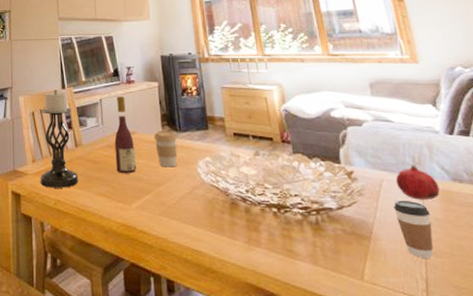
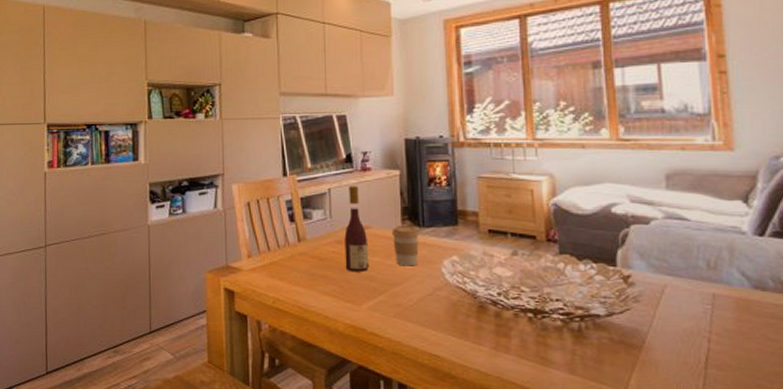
candle holder: present [40,89,79,188] -> none [257,177,301,286]
coffee cup: present [394,200,434,258] -> none [675,308,719,371]
fruit: present [395,165,440,200] -> none [682,269,735,309]

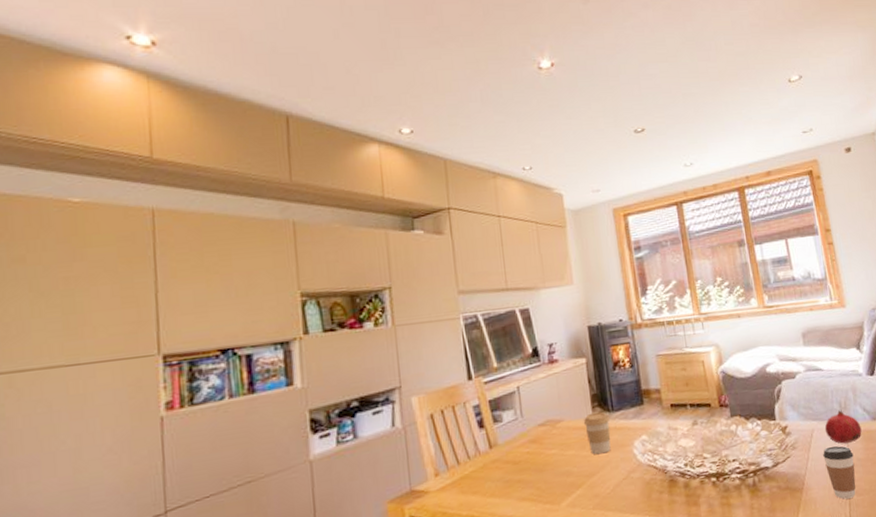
wine bottle: present [344,186,369,273] -> none [537,379,565,471]
coffee cup: none [675,308,719,371] -> present [823,445,856,499]
fruit: none [682,269,735,309] -> present [824,410,862,444]

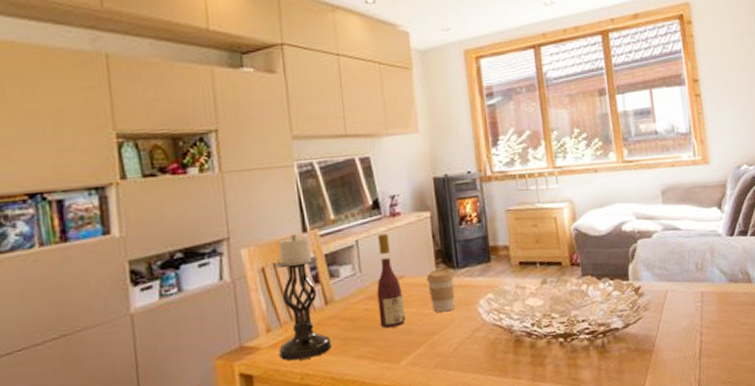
candle holder: none [441,382,496,504] -> present [273,234,332,361]
wine bottle: none [537,379,565,471] -> present [377,233,406,329]
coffee cup: present [823,445,856,499] -> none [676,307,708,362]
fruit: present [824,410,862,444] -> none [679,271,717,306]

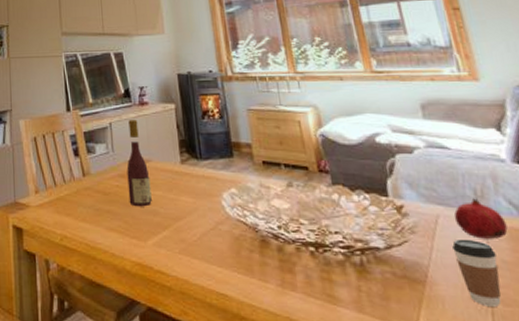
candle holder: present [273,234,332,361] -> none [43,112,87,222]
coffee cup: present [426,268,455,313] -> none [171,157,199,200]
coffee cup: none [676,307,708,362] -> present [452,239,501,306]
fruit: none [679,271,717,306] -> present [453,198,508,239]

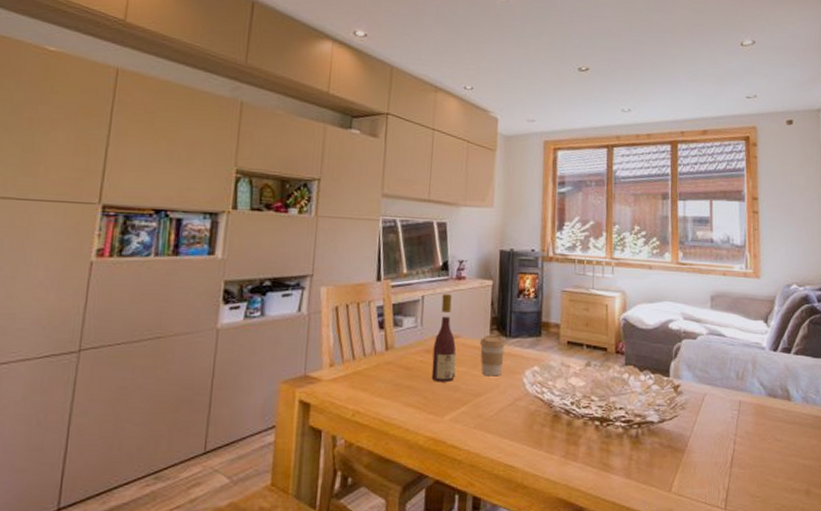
coffee cup: none [171,157,199,200] -> present [479,335,506,377]
coffee cup: present [452,239,501,306] -> none [711,414,742,469]
fruit: present [453,198,508,239] -> none [717,380,755,414]

